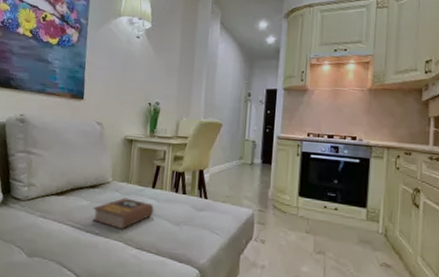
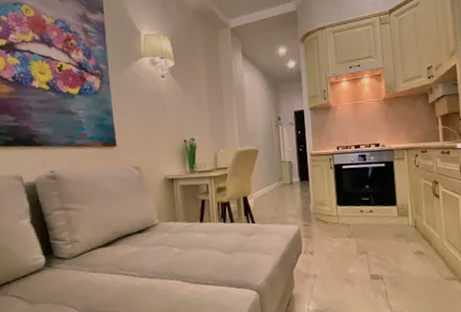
book: present [92,197,154,229] -> none [143,236,206,268]

